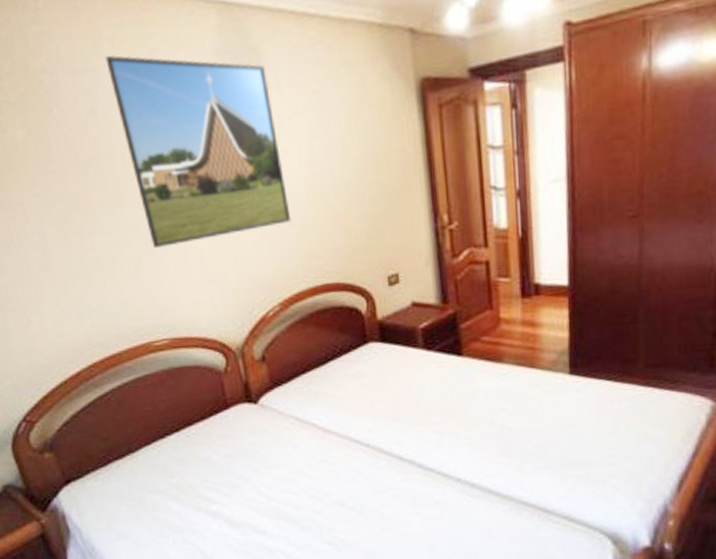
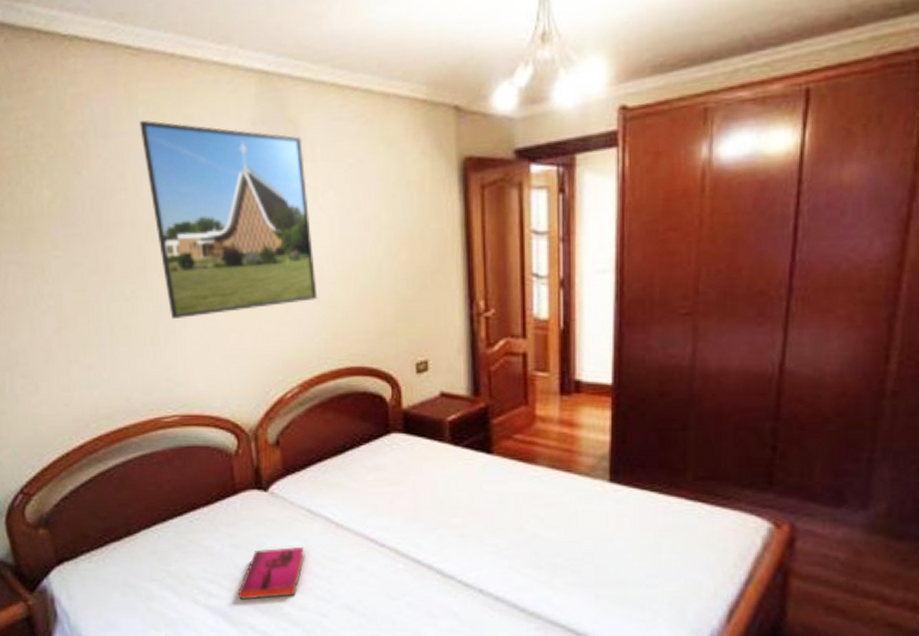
hardback book: none [237,451,297,504] -> present [238,546,305,600]

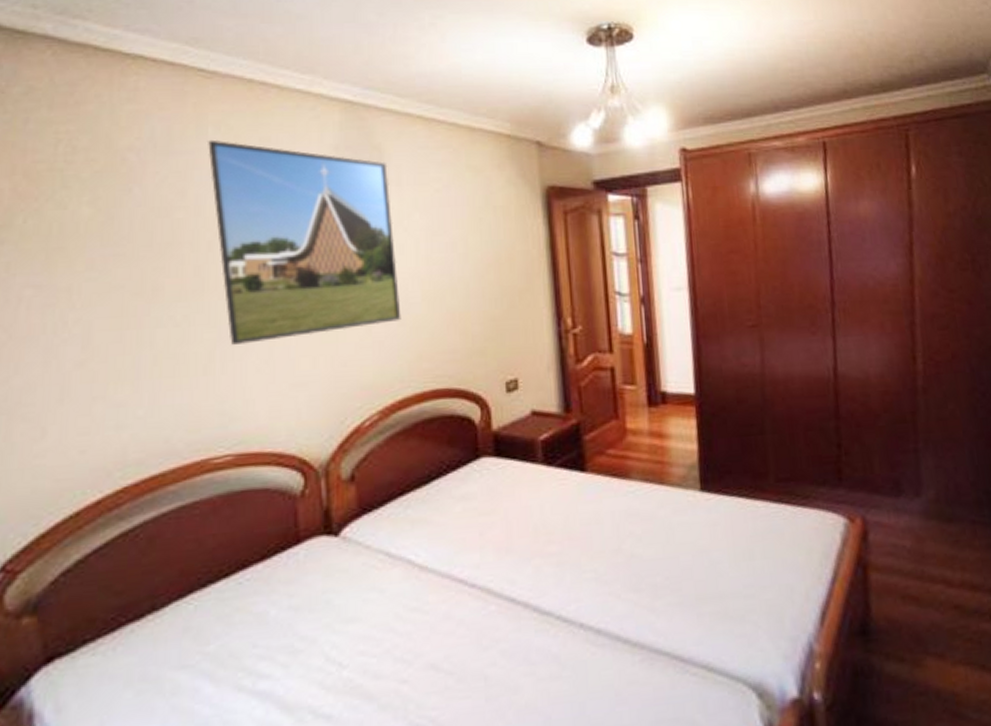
hardback book: present [238,546,305,600] -> none [296,598,383,677]

